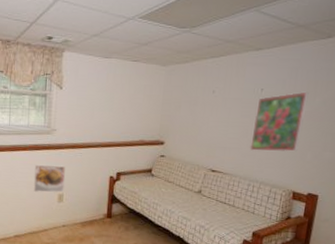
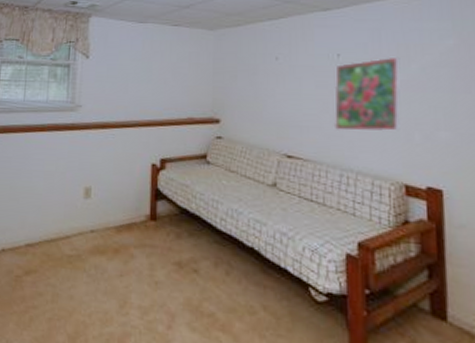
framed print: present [33,165,65,193] -> none [52,149,94,186]

